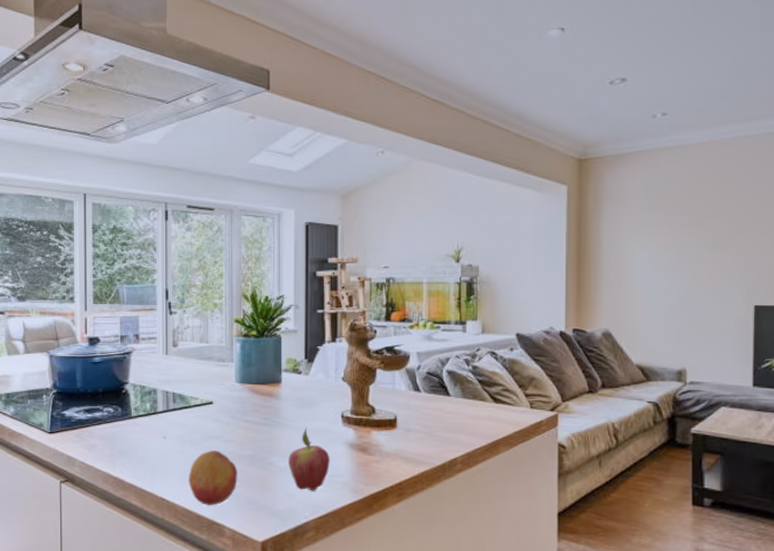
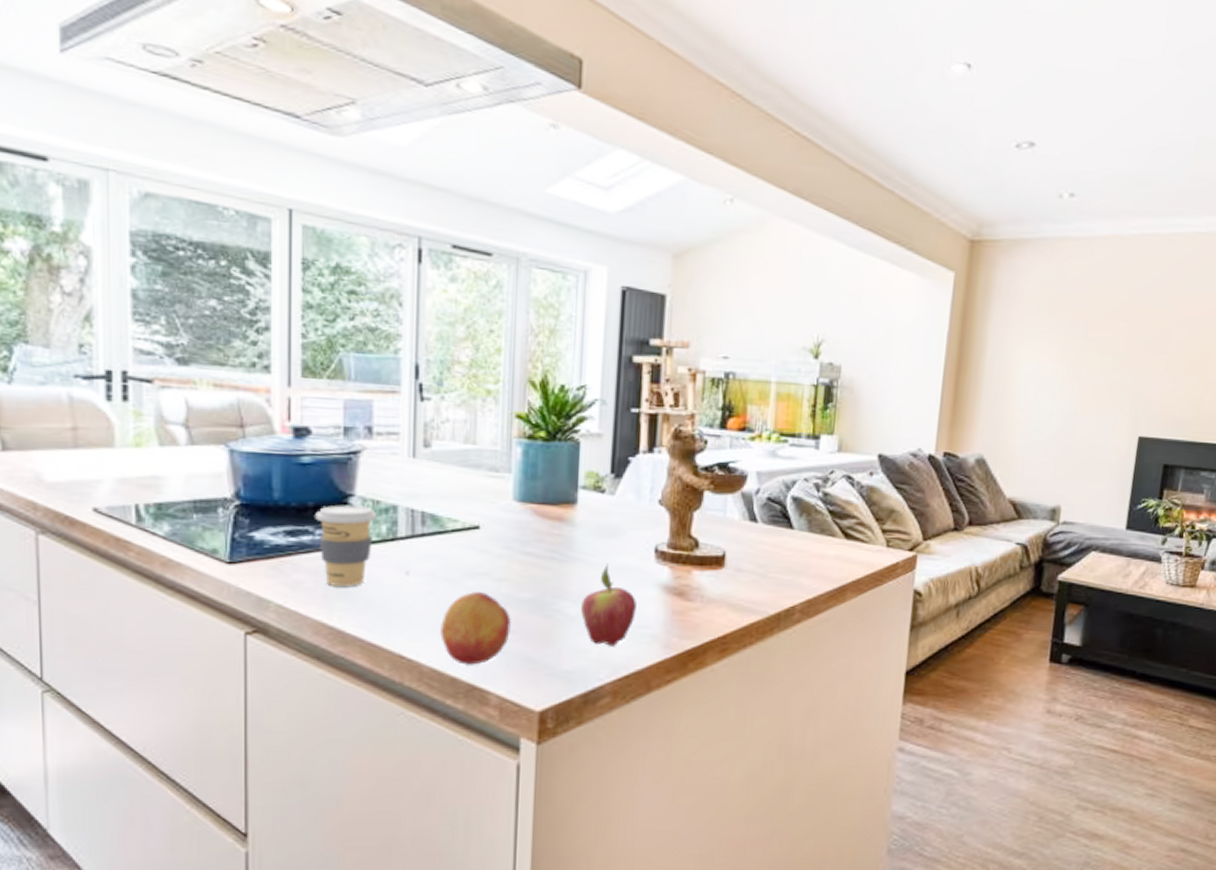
coffee cup: none [103,390,144,448] -> present [315,505,378,587]

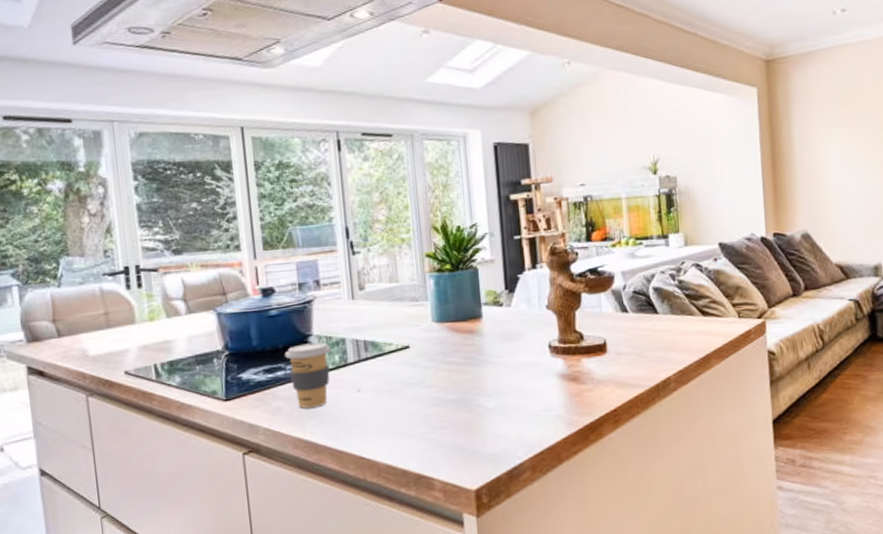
fruit: present [440,592,512,665] -> none [389,398,444,459]
fruit: present [580,564,637,646] -> none [496,362,541,429]

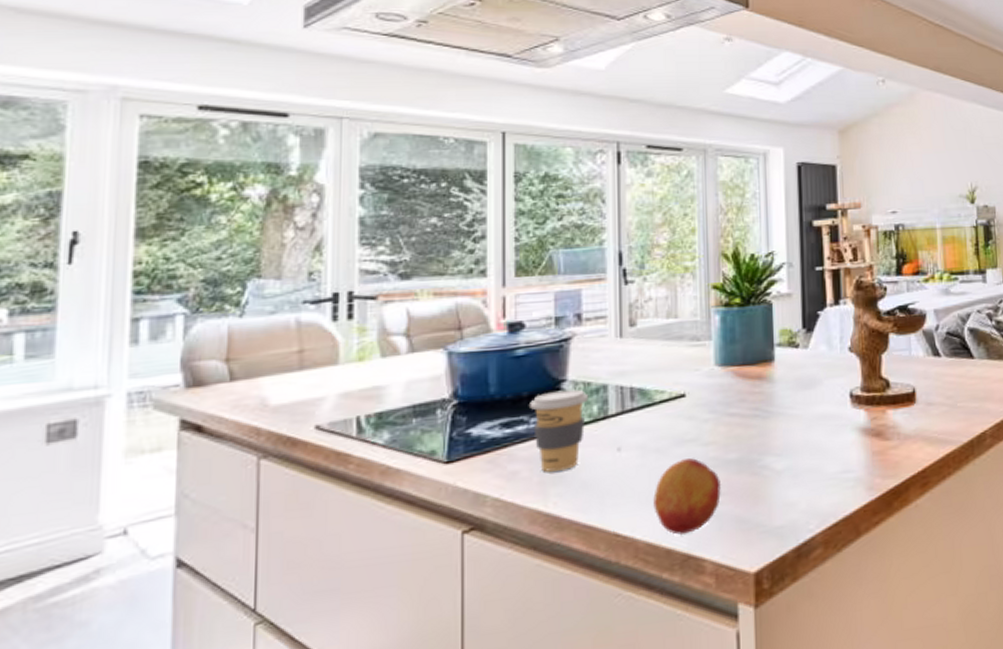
fruit: none [389,398,444,459] -> present [653,458,722,535]

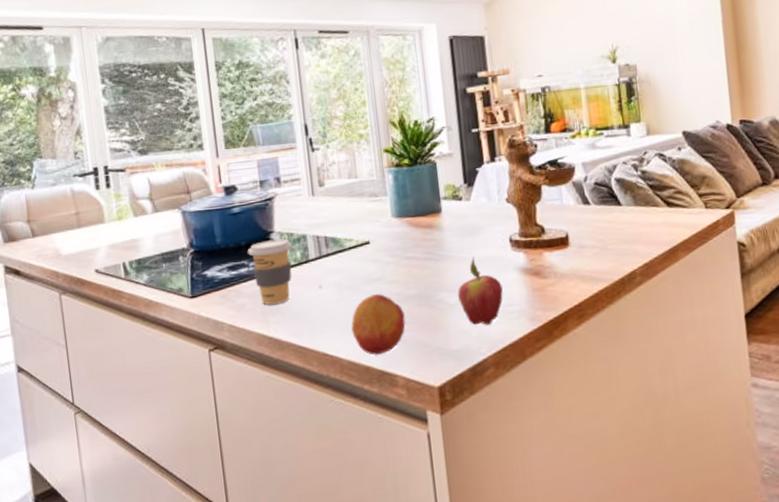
fruit: none [785,414,839,496] -> present [457,257,503,325]

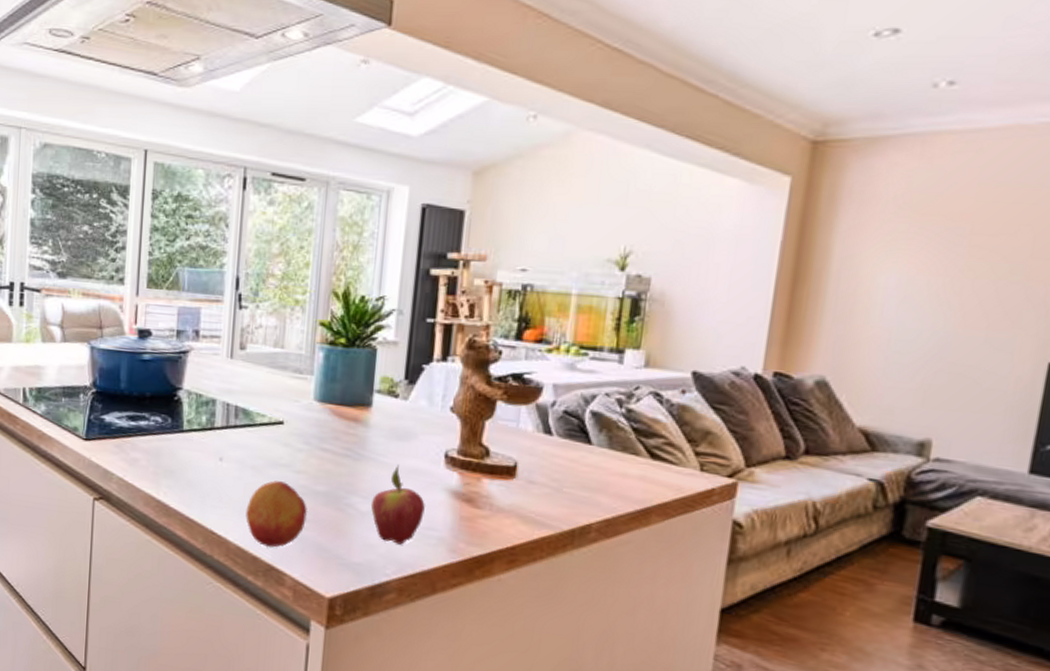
coffee cup: present [248,239,293,305] -> none [151,396,200,467]

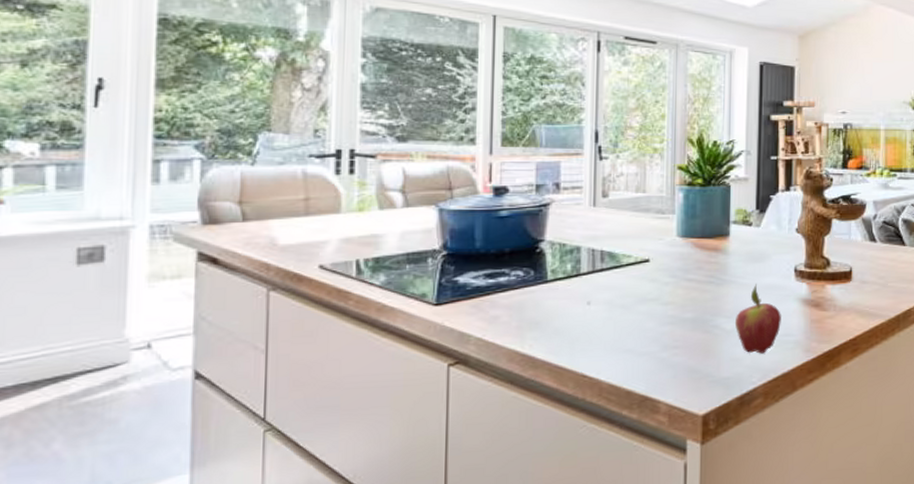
fruit: present [245,480,308,548] -> none [617,315,678,379]

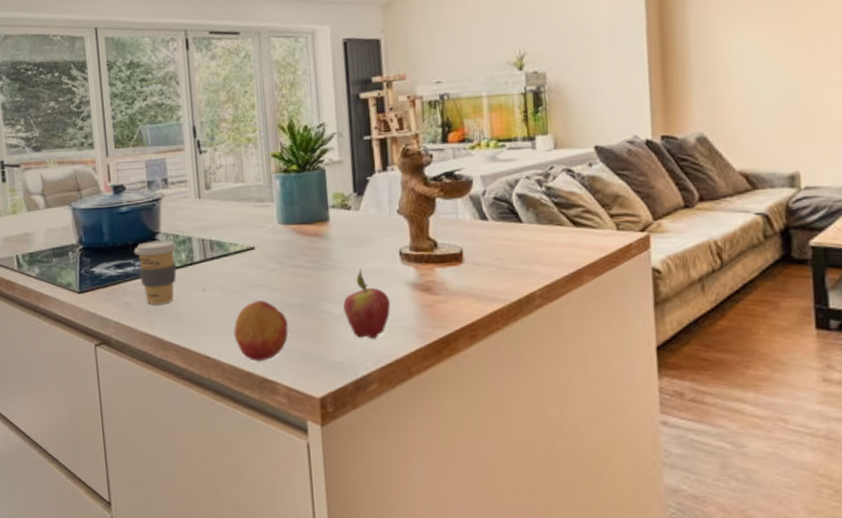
coffee cup: none [511,249,564,318] -> present [134,240,178,304]
fruit: none [617,315,678,379] -> present [233,300,289,361]

